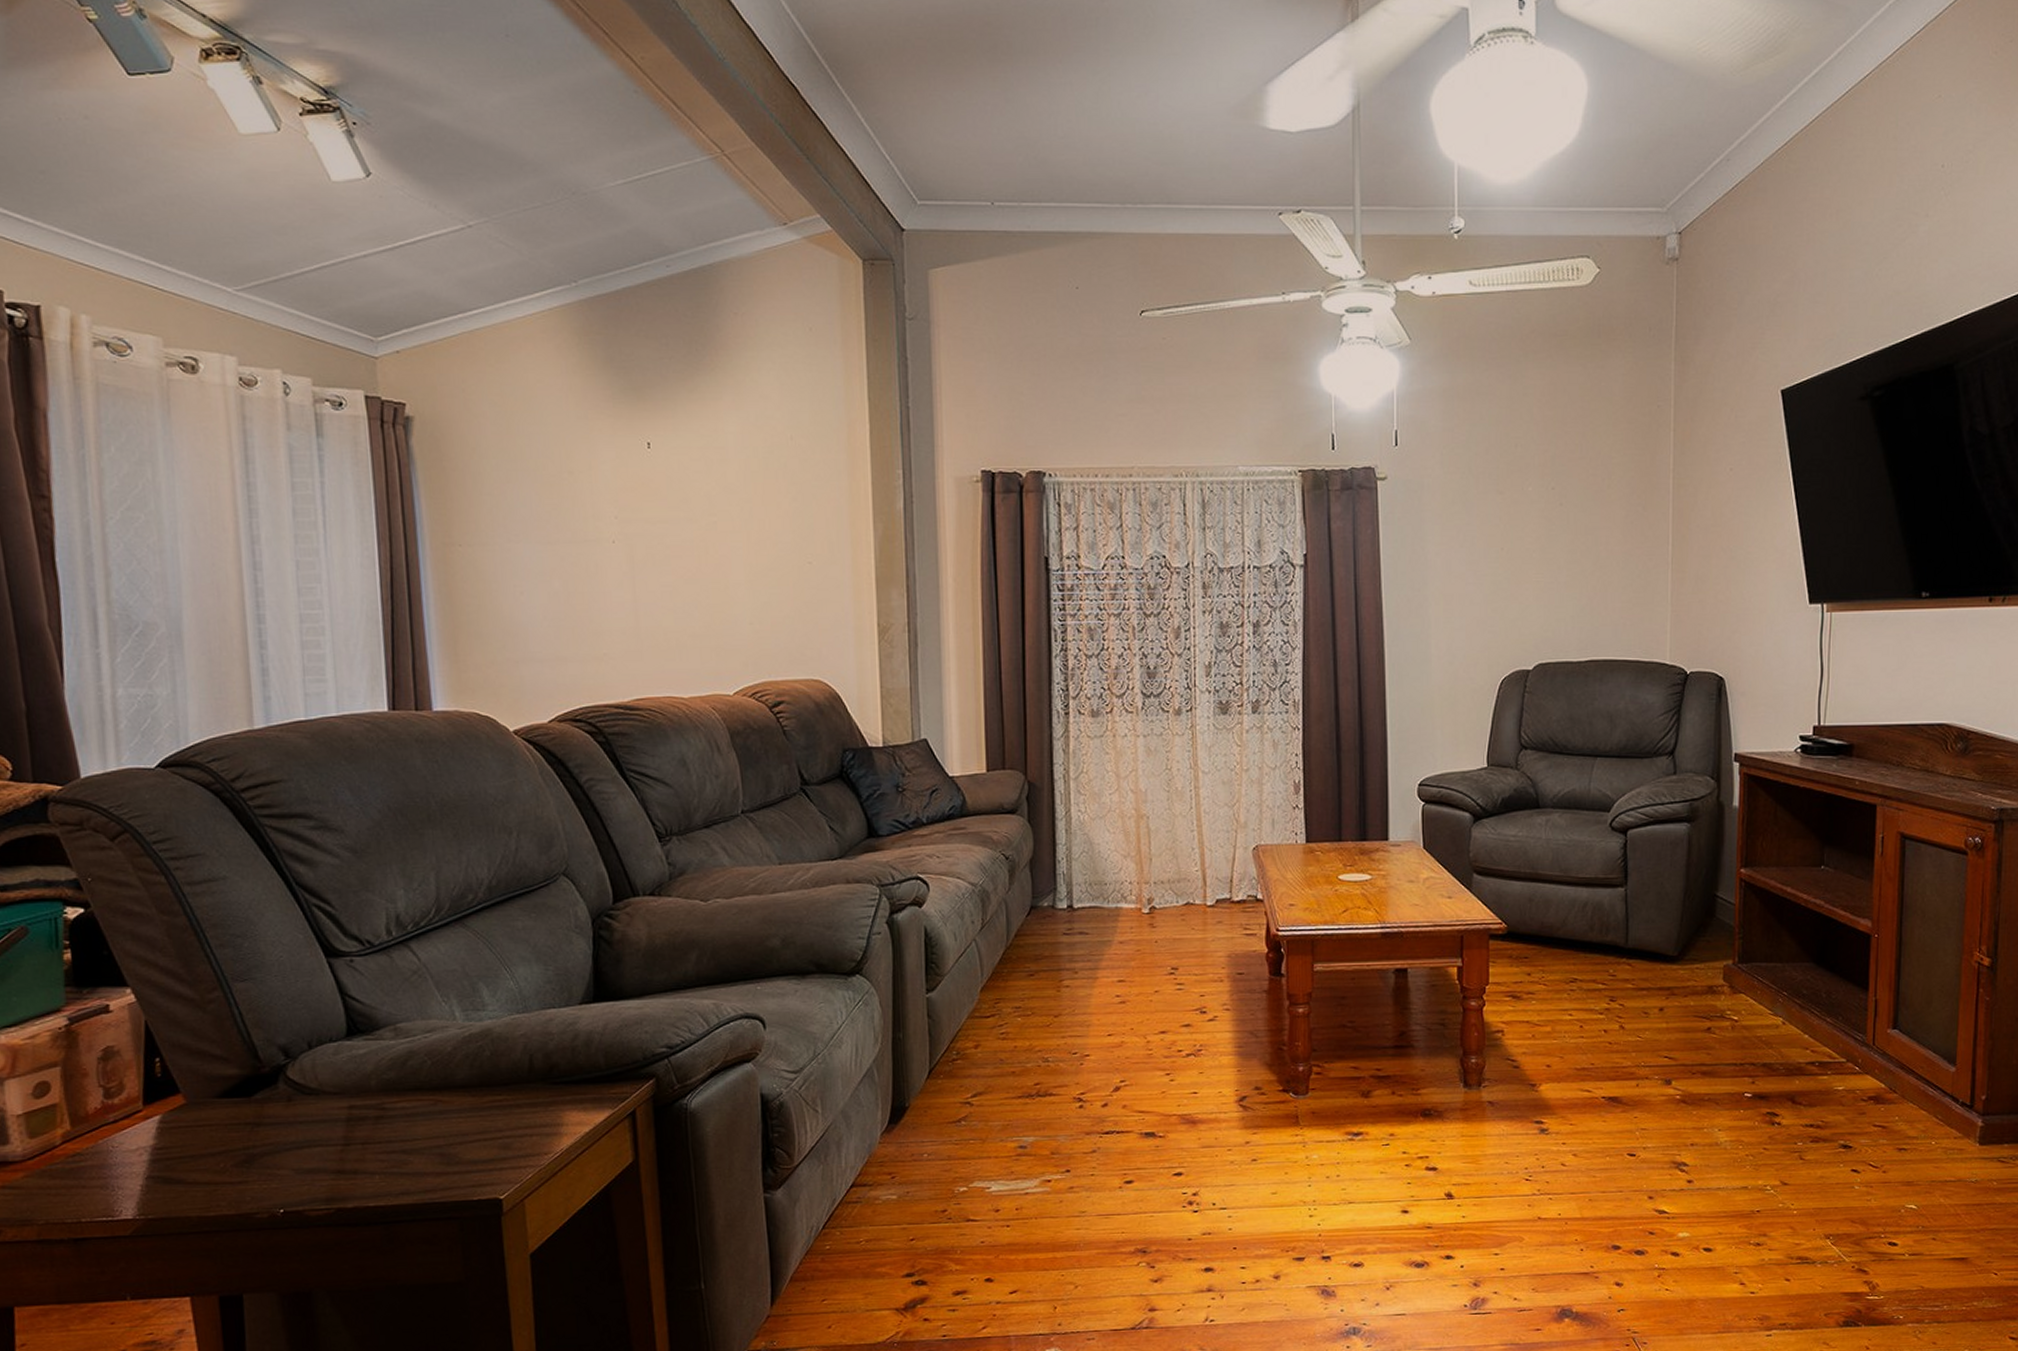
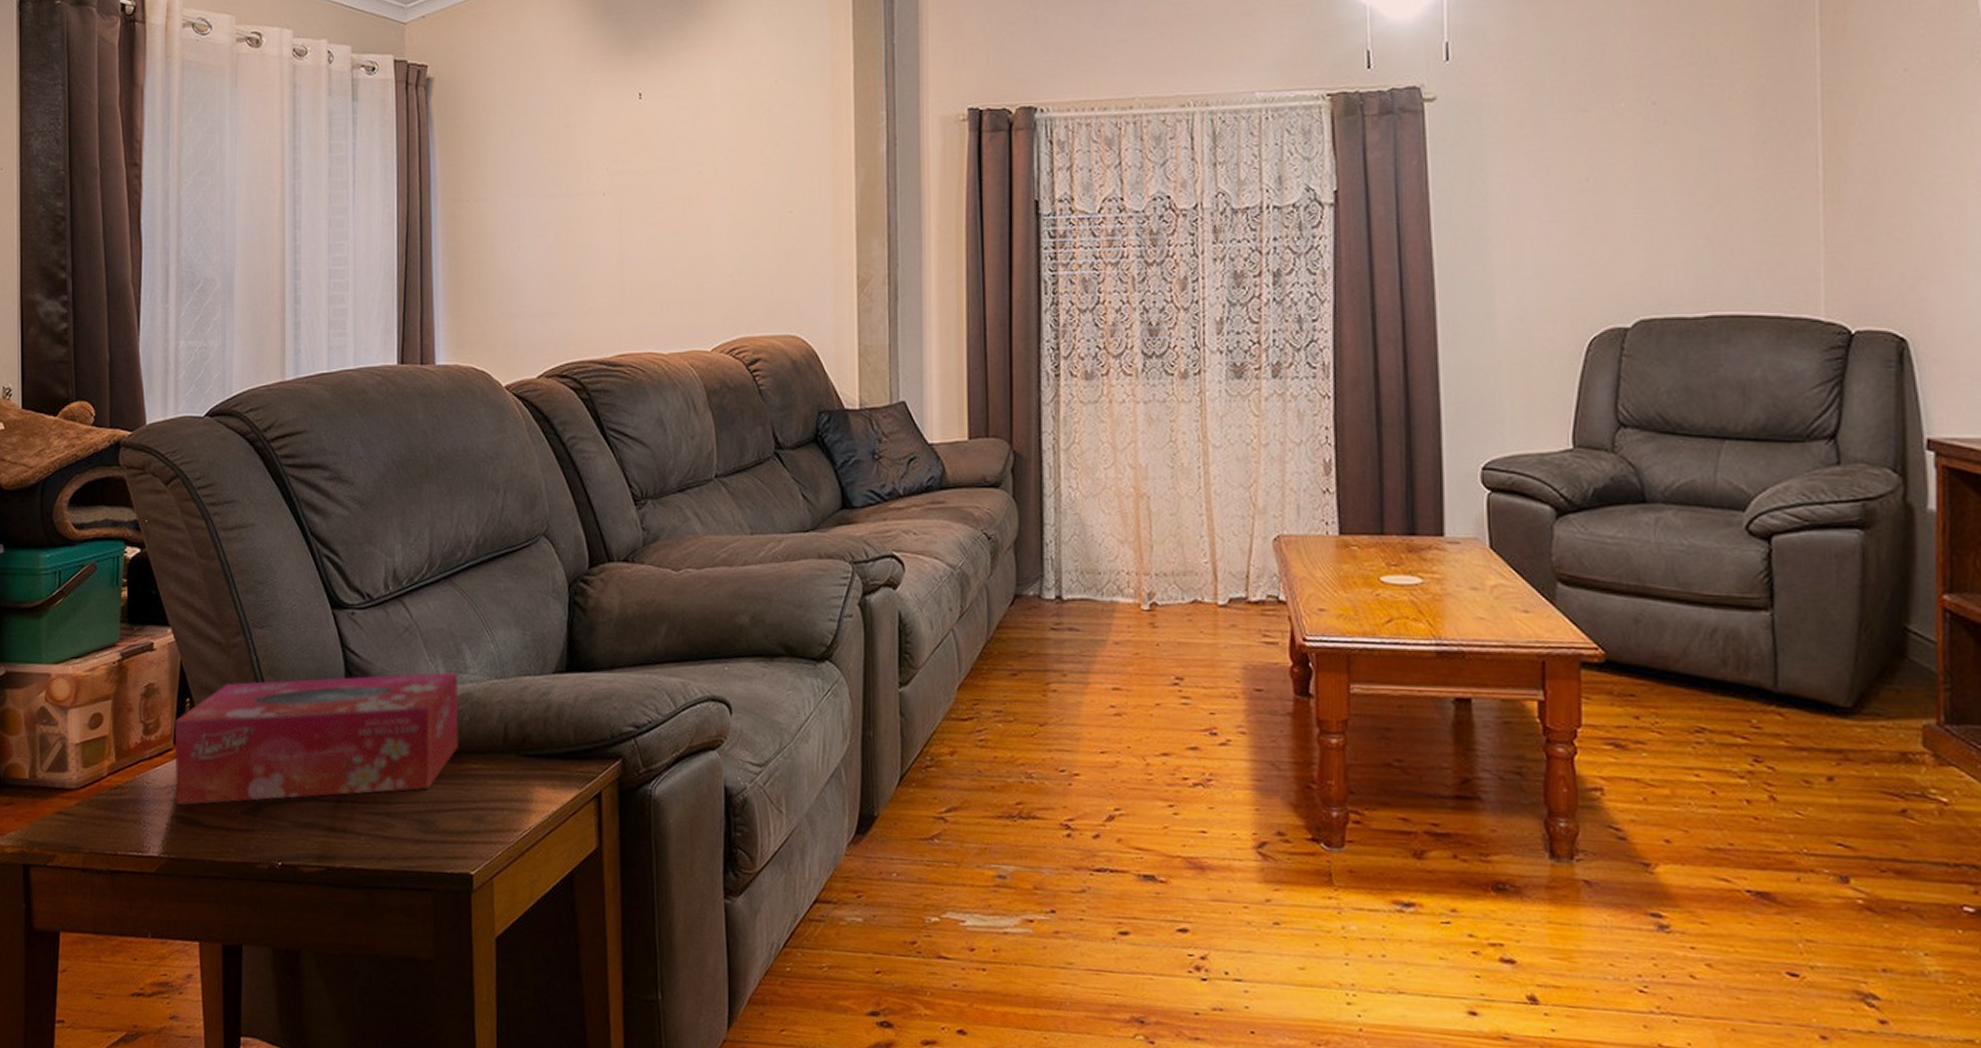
tissue box: none [143,1011,480,1166] -> present [175,672,459,806]

